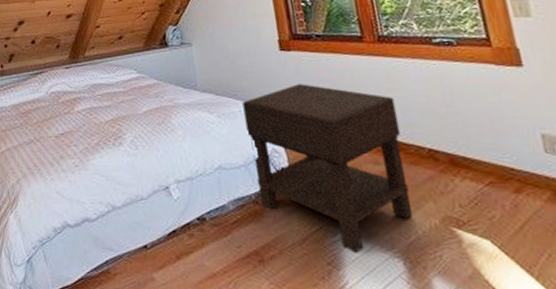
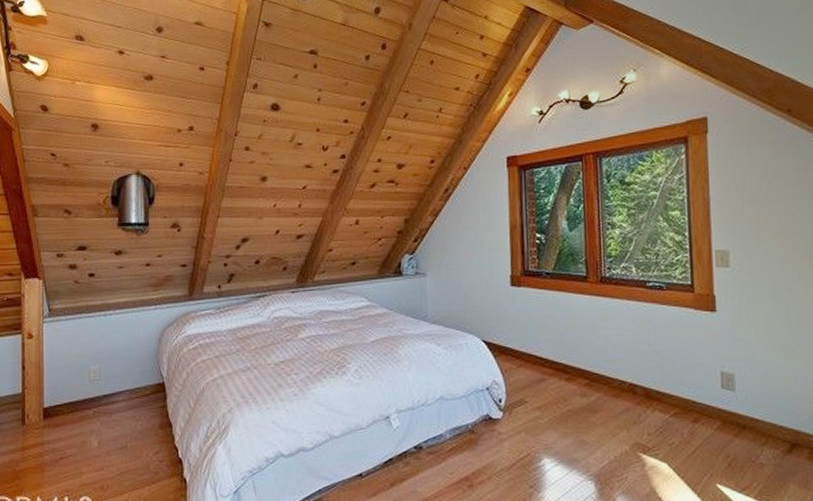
nightstand: present [242,84,414,253] -> none [470,319,609,477]

